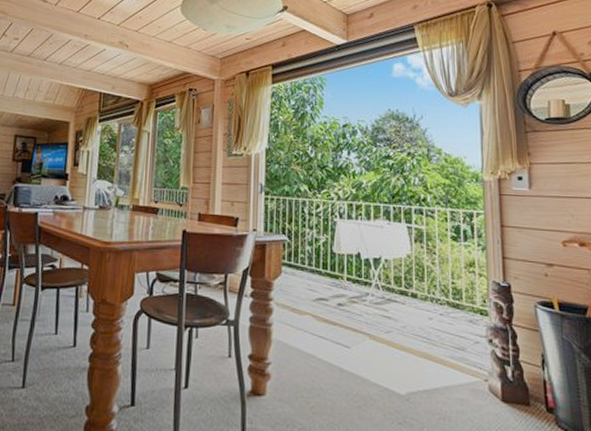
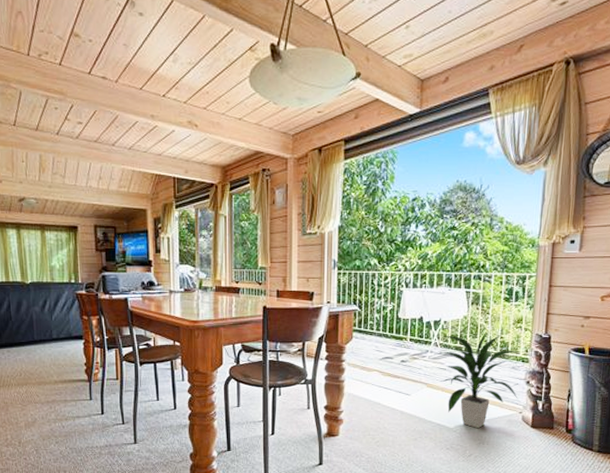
indoor plant: none [383,275,481,397] -> present [440,331,519,428]

